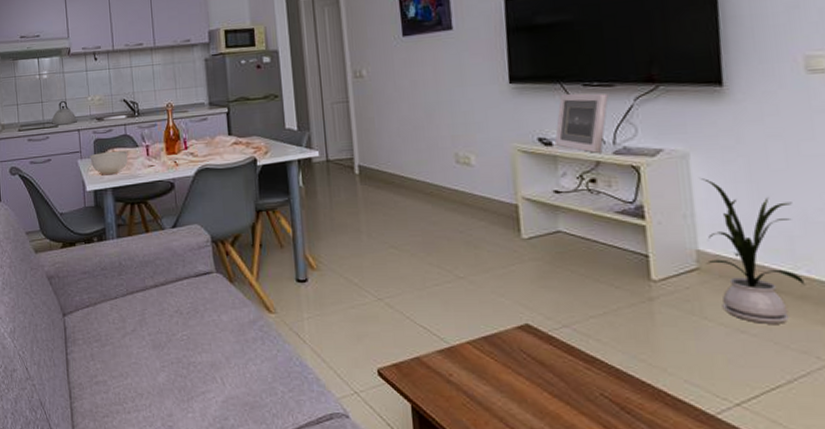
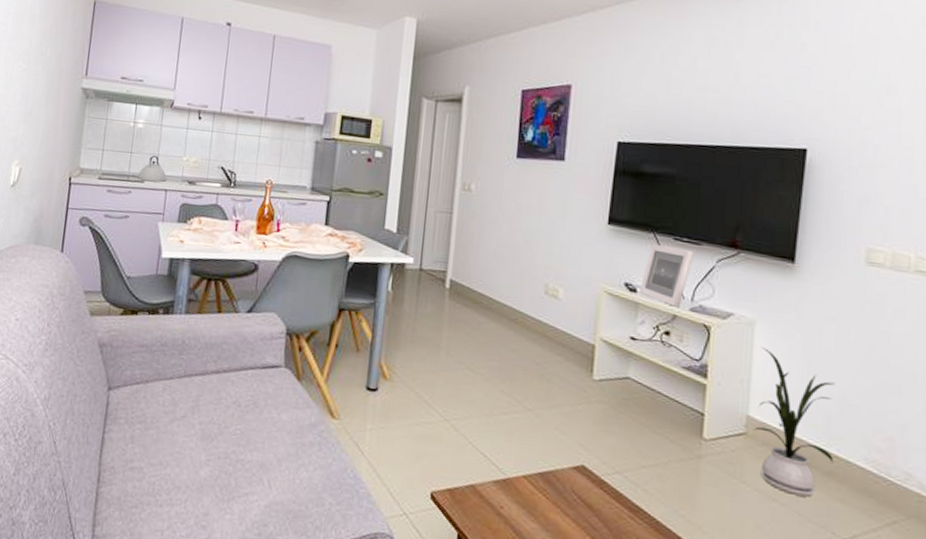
bowl: present [90,150,129,175] -> none [172,218,216,245]

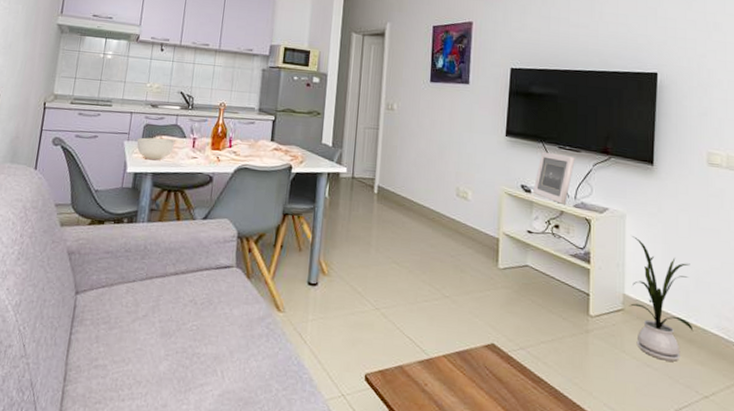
kettle: present [137,155,167,182] -> none [106,82,132,106]
bowl: none [172,218,216,245] -> present [137,137,175,161]

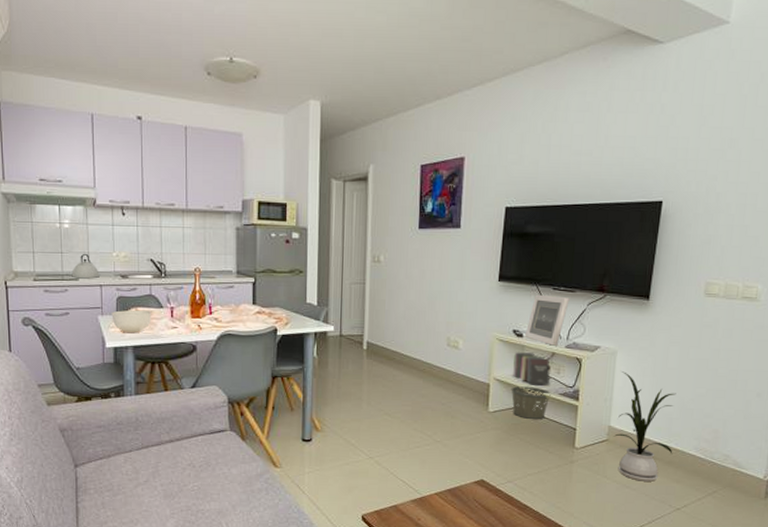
kettle: none [106,82,132,106] -> present [71,253,100,279]
basket: none [520,243,561,281] -> present [511,386,551,420]
books: none [521,207,560,245] -> present [512,351,551,386]

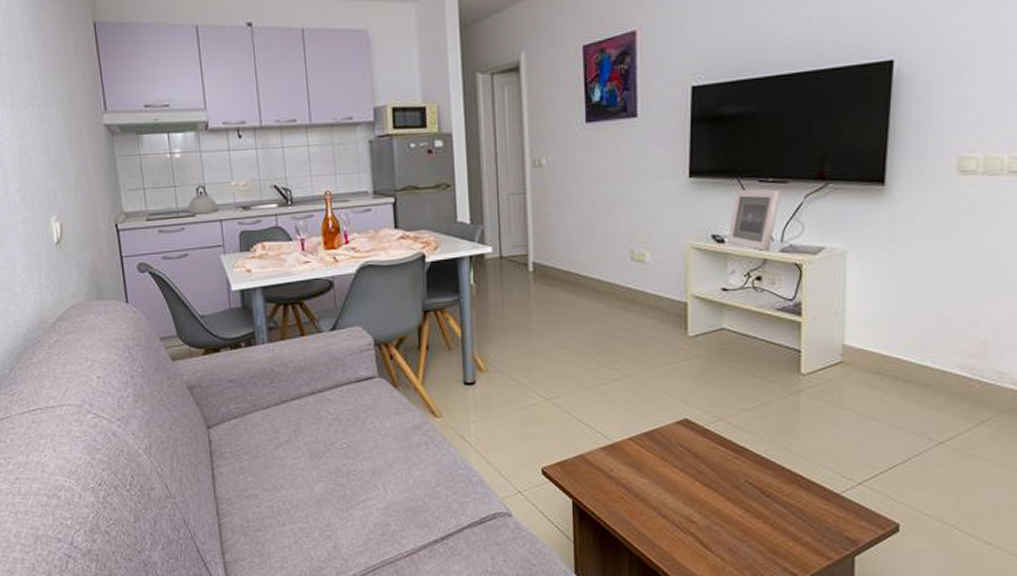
bowl: present [111,309,152,334] -> none [235,244,281,273]
basket: present [511,386,551,420] -> none [714,302,765,343]
books: present [512,351,551,386] -> none [714,260,764,301]
house plant: present [613,371,676,482] -> none [849,276,930,411]

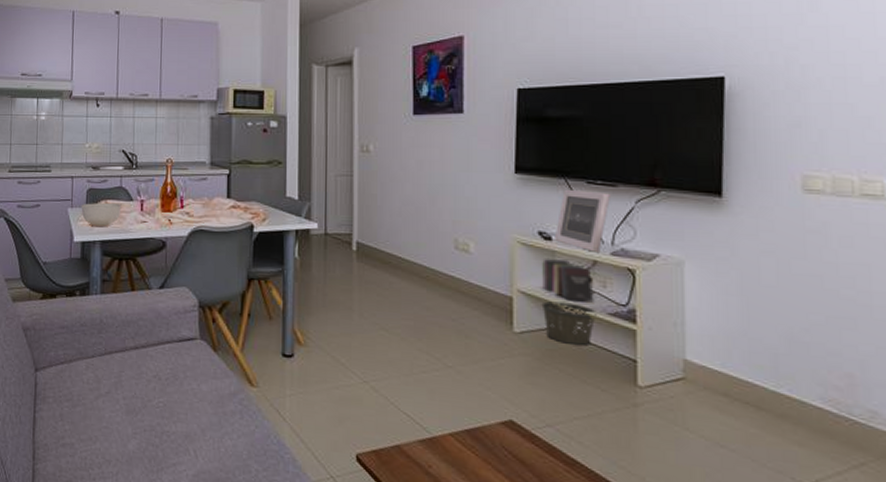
kettle: present [187,185,219,215] -> none [45,144,72,170]
bowl: none [235,244,281,273] -> present [81,202,122,228]
books: none [714,260,764,301] -> present [541,258,594,303]
basket: none [714,302,765,343] -> present [541,301,596,346]

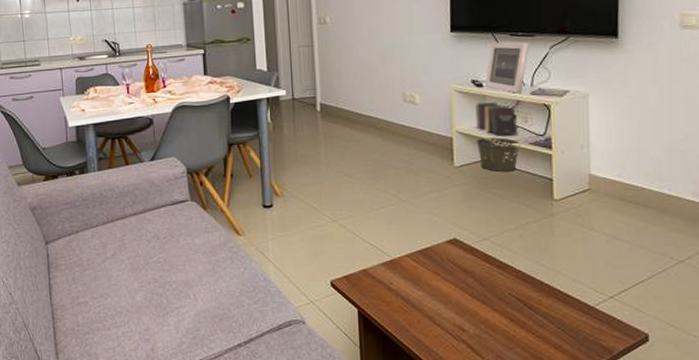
bowl: present [81,202,122,228] -> none [72,88,110,112]

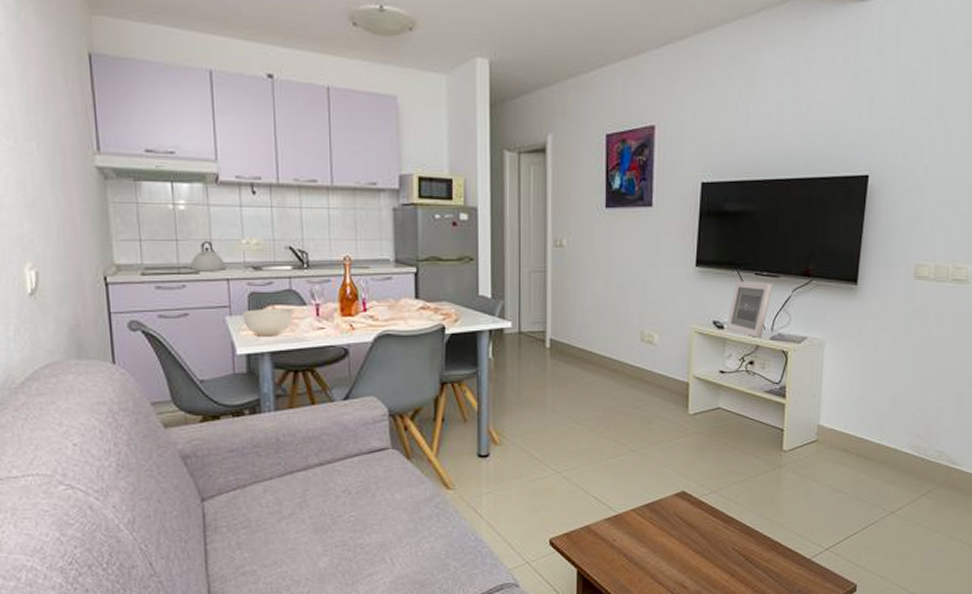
kettle: none [34,39,59,64] -> present [190,240,226,272]
bowl: none [72,88,110,112] -> present [242,308,293,337]
books: present [475,102,518,136] -> none [713,345,755,383]
basket: present [476,137,520,172] -> none [712,384,756,422]

